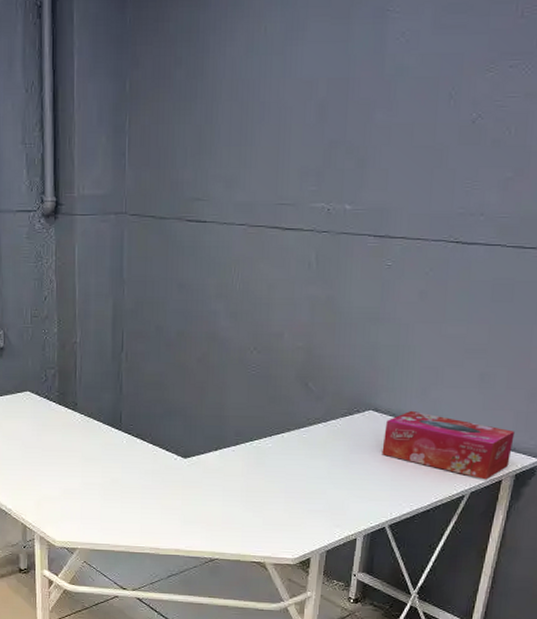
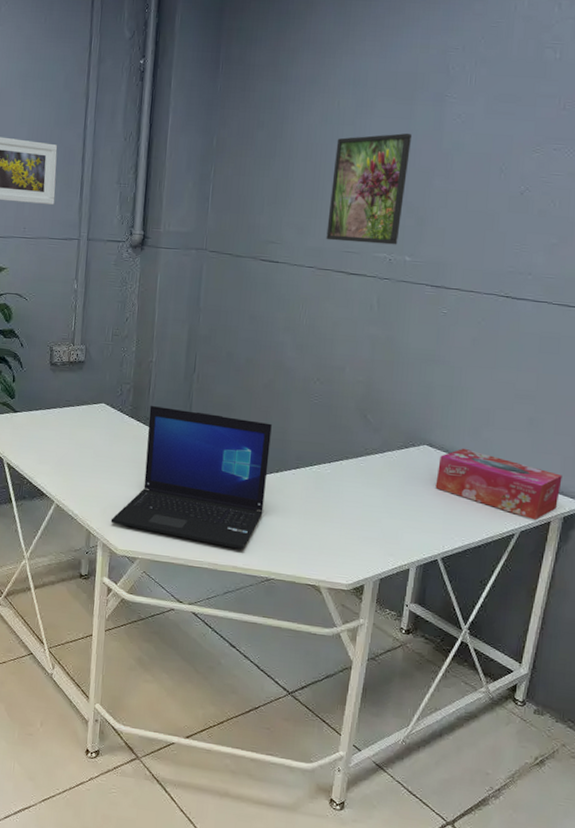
laptop: none [46,389,208,533] -> present [110,405,272,551]
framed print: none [257,59,349,192] -> present [326,133,411,245]

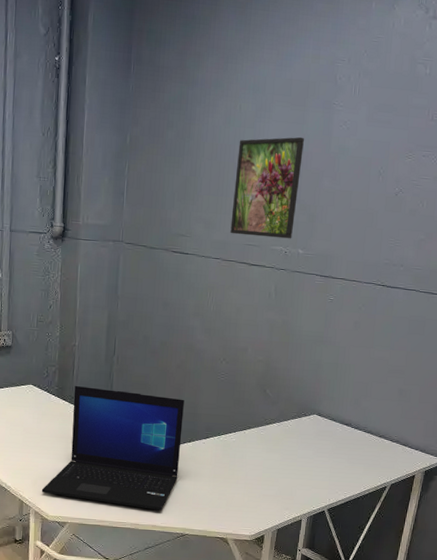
tissue box: present [435,448,562,521] -> none [323,416,425,475]

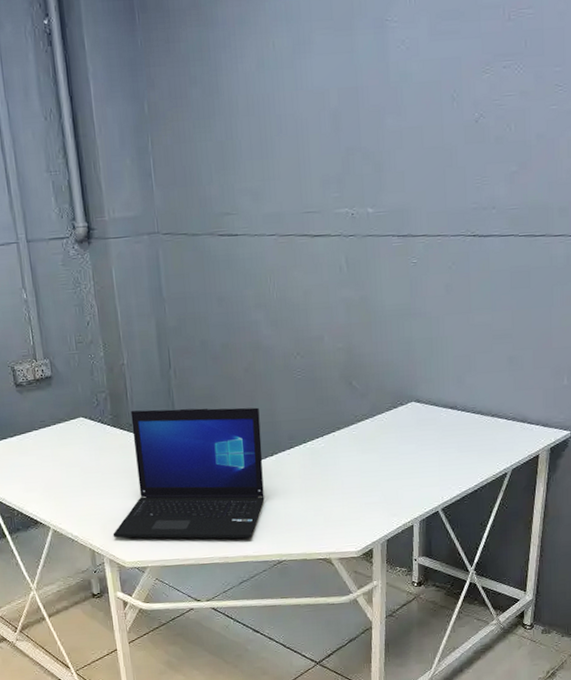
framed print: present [230,137,304,239] -> none [278,69,358,203]

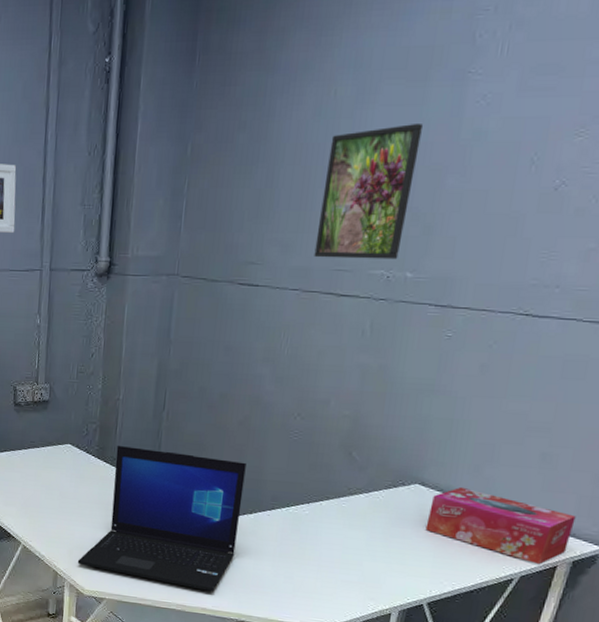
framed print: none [278,69,358,203] -> present [314,122,423,260]
tissue box: none [427,398,546,456] -> present [425,486,576,565]

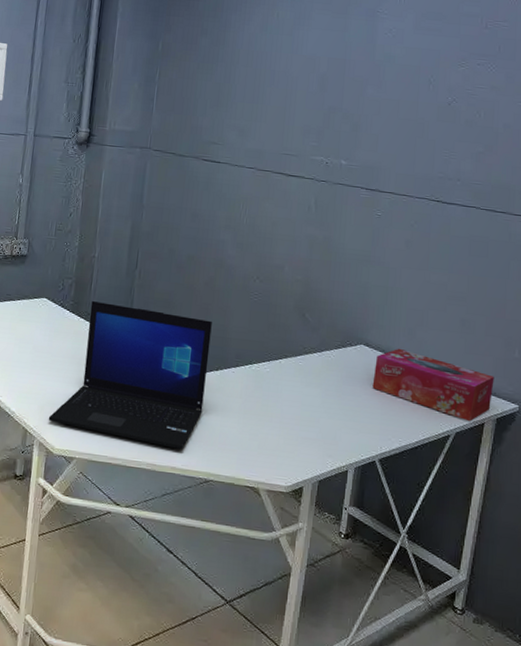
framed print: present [314,122,423,260] -> none [266,44,346,149]

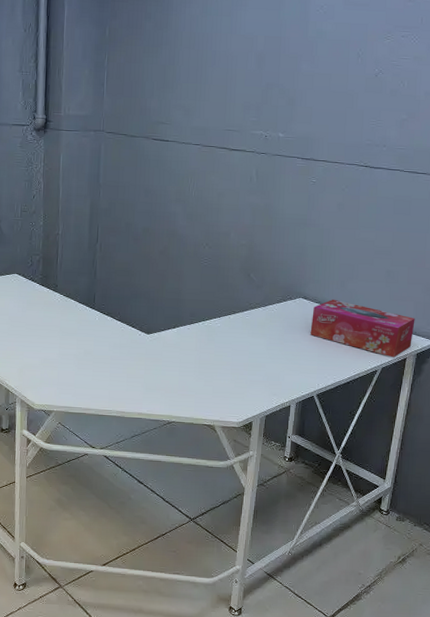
laptop: present [48,300,212,451] -> none [27,273,168,399]

